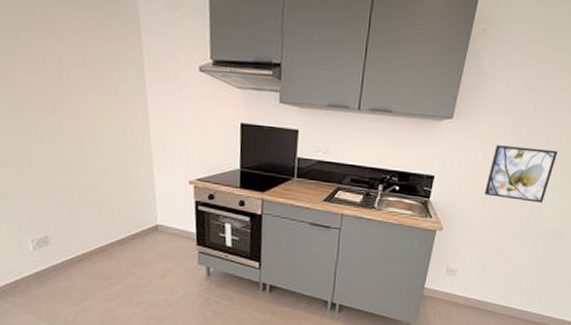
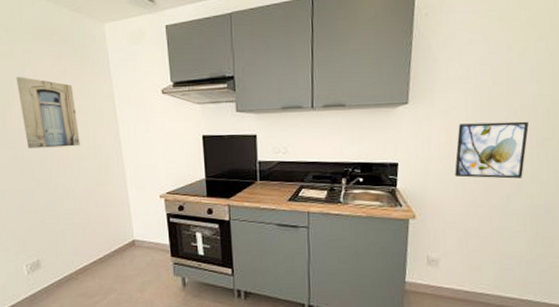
wall art: none [23,25,101,117] -> present [16,77,80,149]

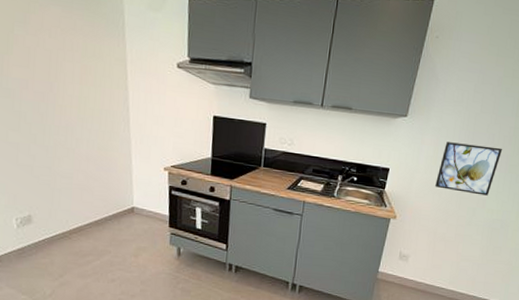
wall art: present [16,77,80,149] -> none [17,22,85,107]

